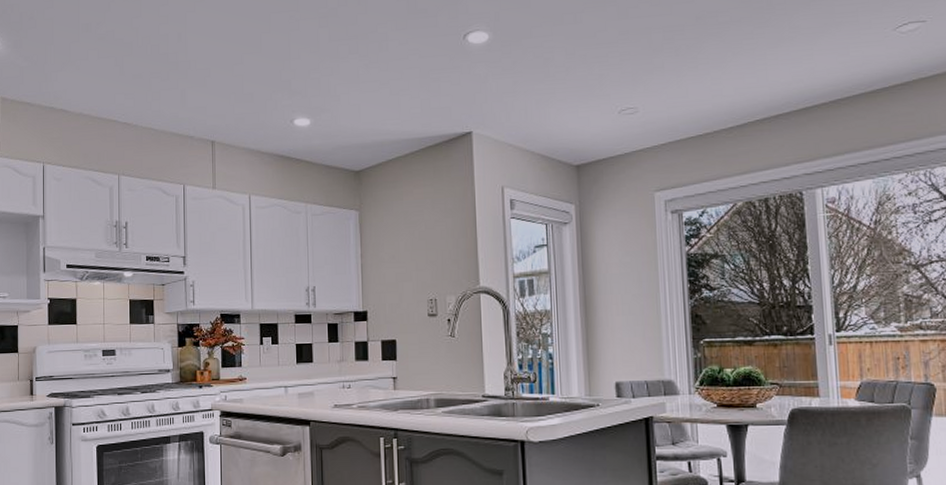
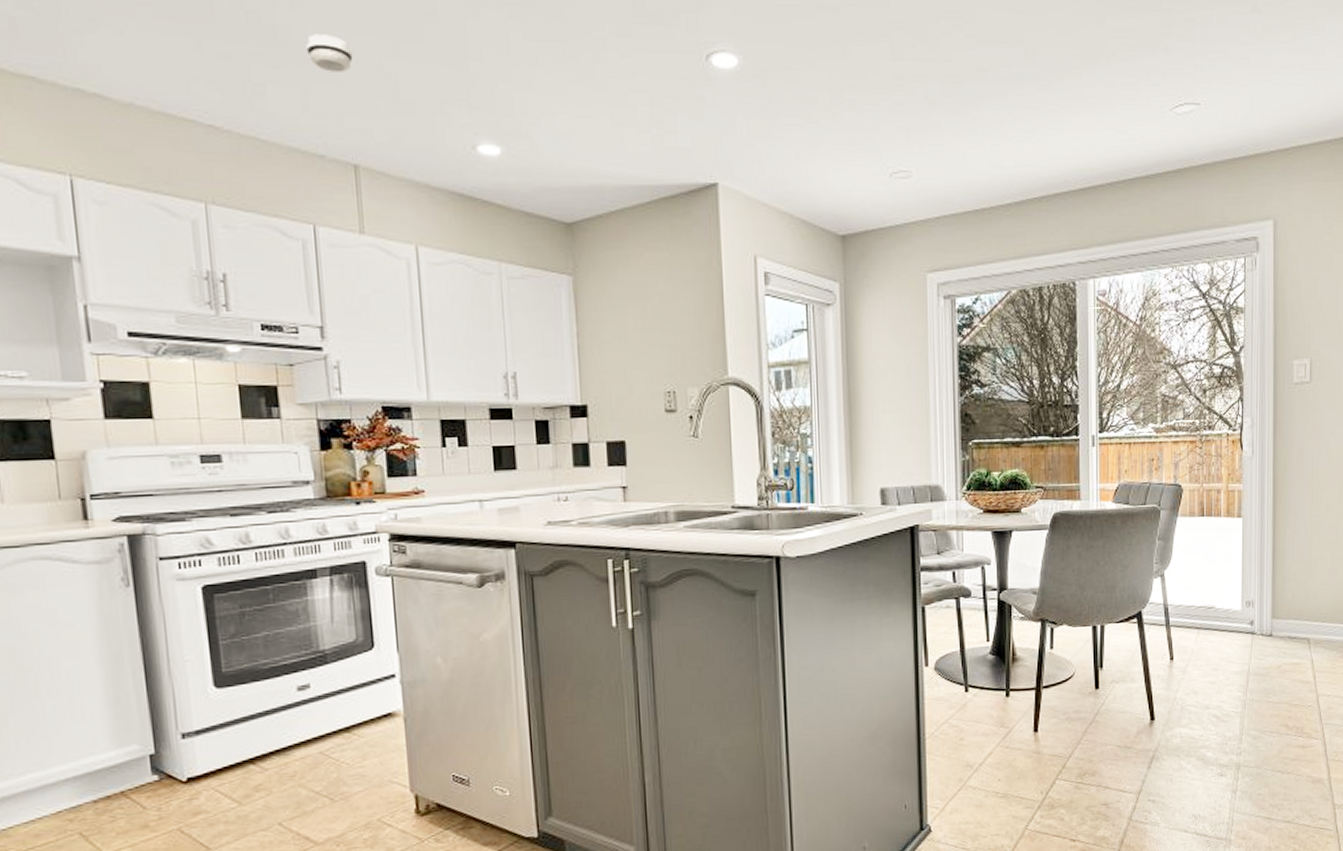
smoke detector: none [186,54,215,79] -> present [306,34,353,72]

